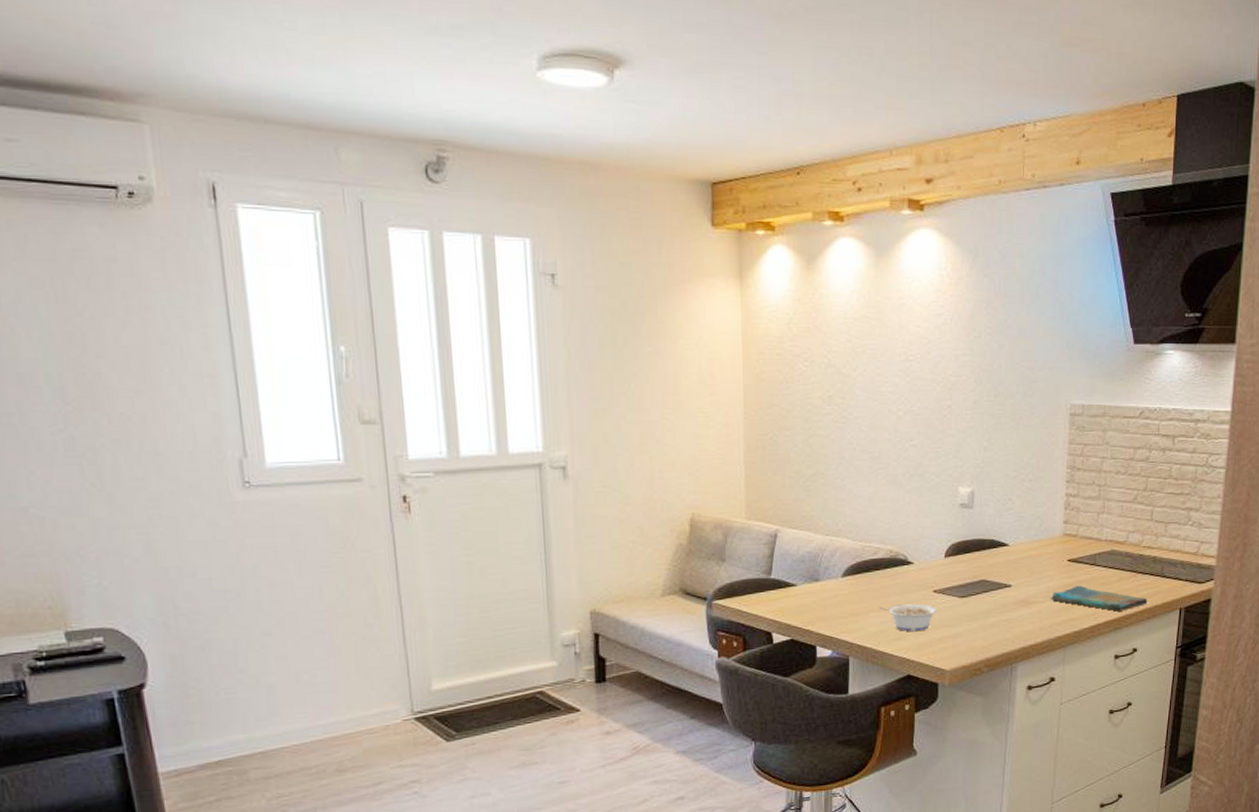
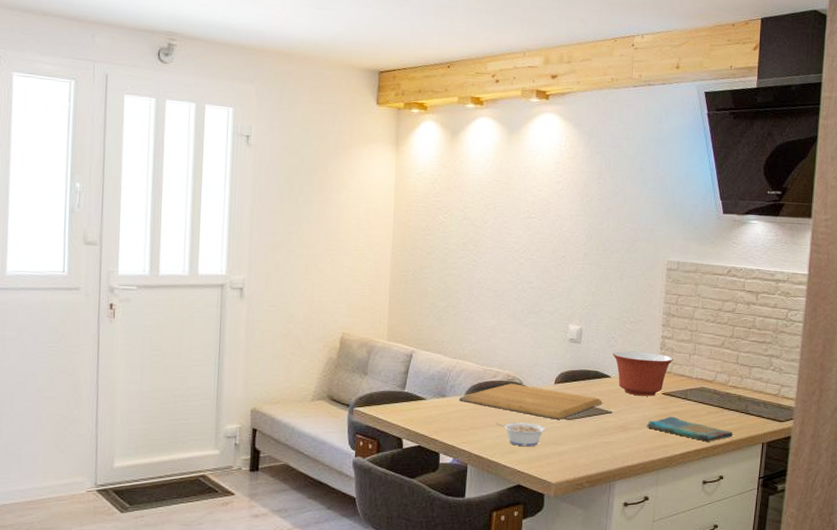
chopping board: none [834,560,1001,598] -> present [458,383,603,420]
mixing bowl: none [1010,513,1080,565] -> present [612,351,674,396]

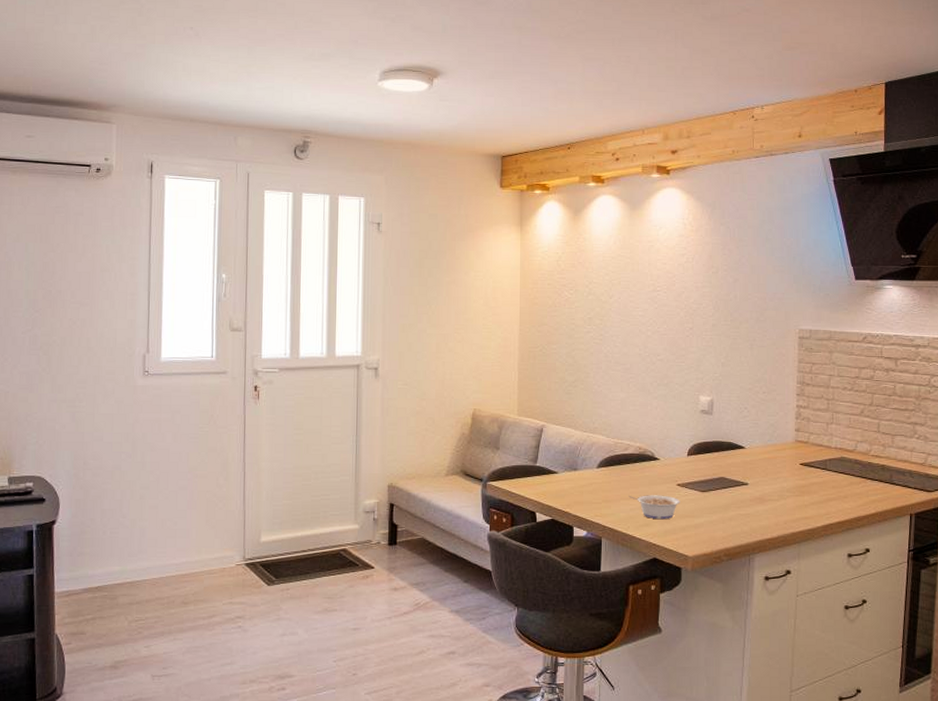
chopping board: present [458,383,603,420] -> none [590,456,738,492]
mixing bowl: present [612,351,674,396] -> none [746,421,811,467]
dish towel: present [646,416,733,442] -> none [784,487,878,513]

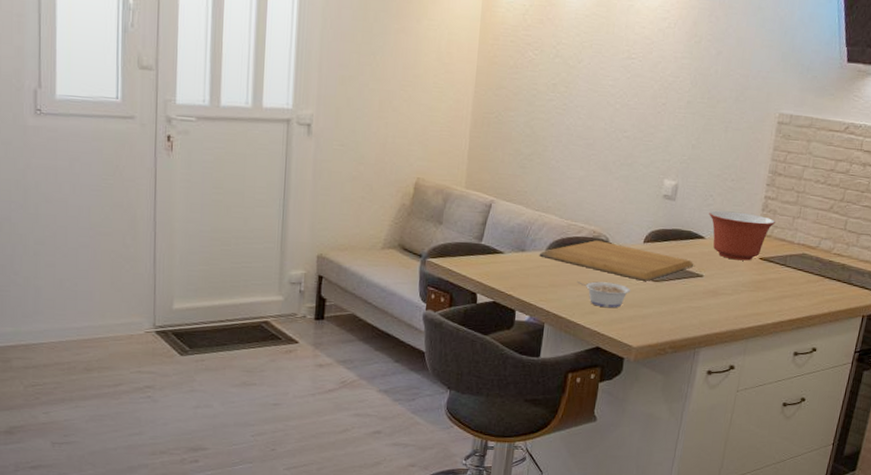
chopping board: none [590,456,738,492] -> present [539,240,694,281]
mixing bowl: none [746,421,811,467] -> present [709,210,776,261]

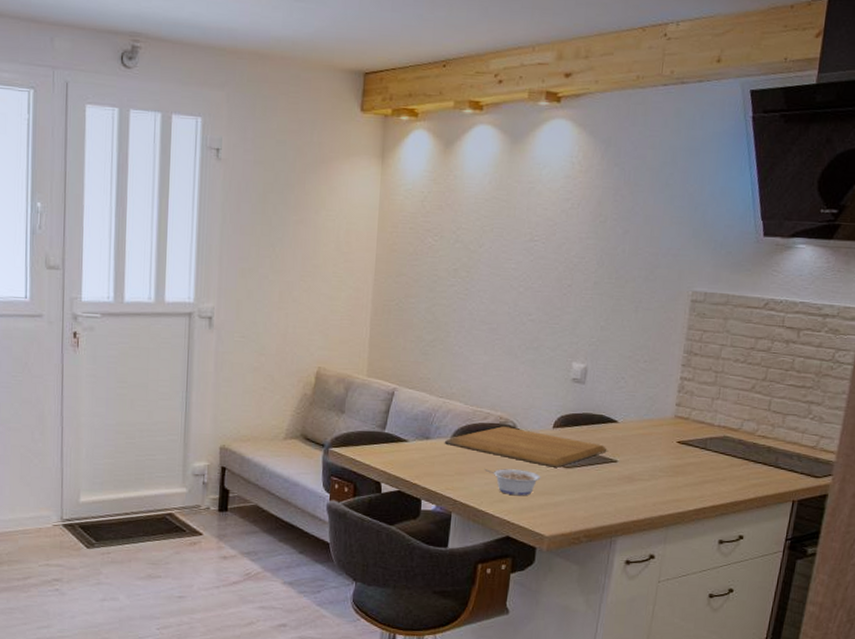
mixing bowl: present [709,210,776,261] -> none [621,393,694,445]

